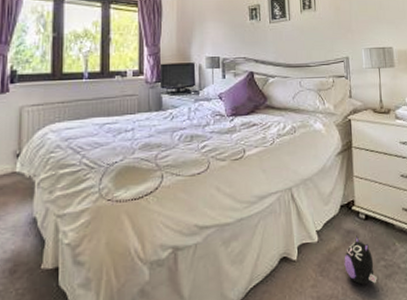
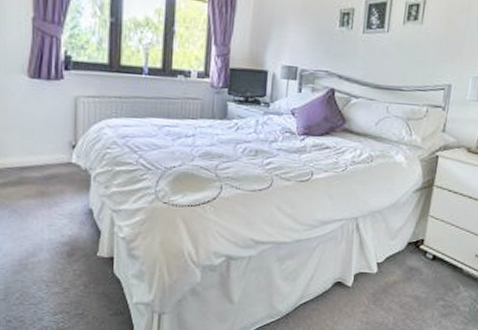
plush toy: present [344,236,377,285] -> none [400,273,433,320]

